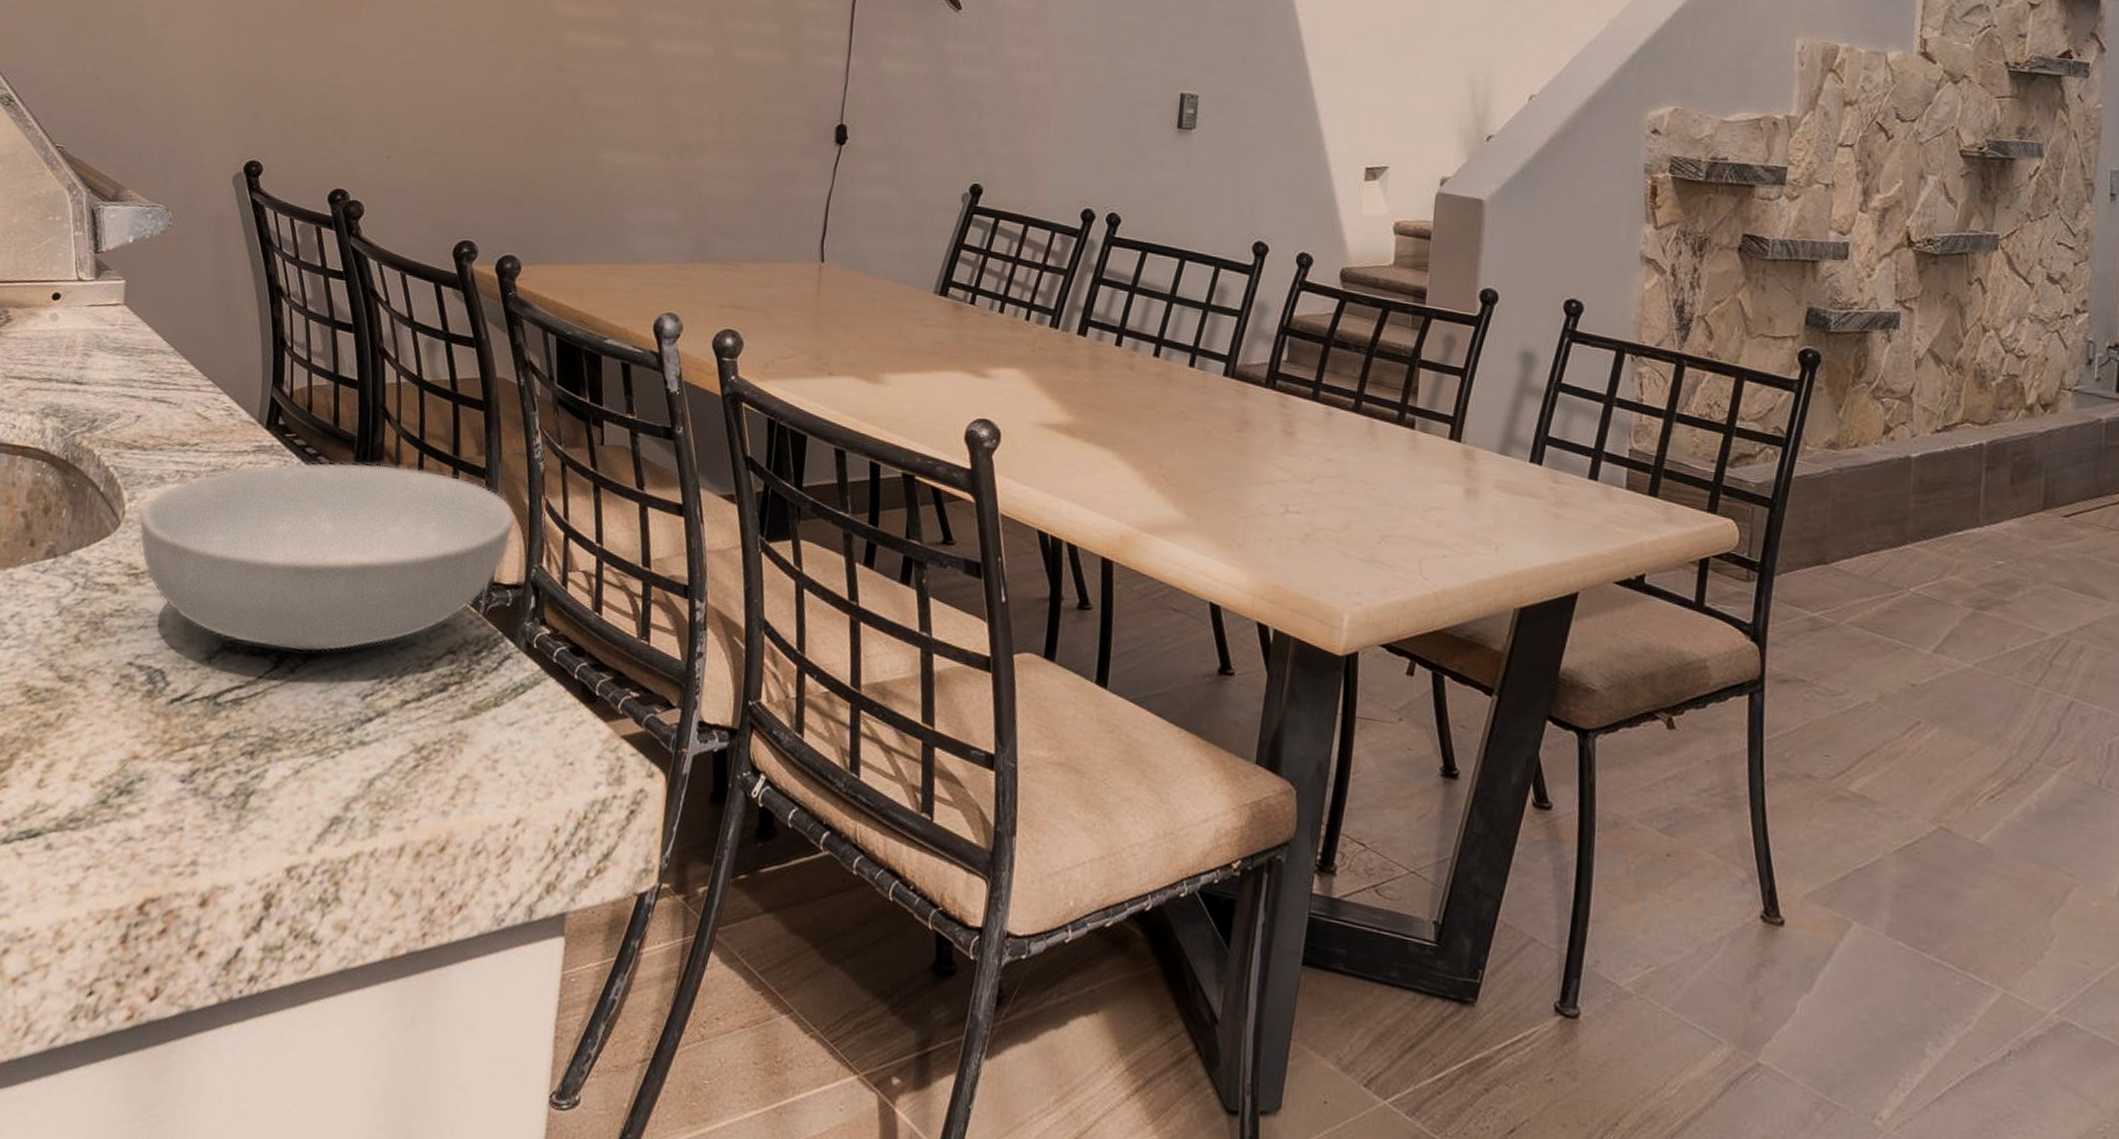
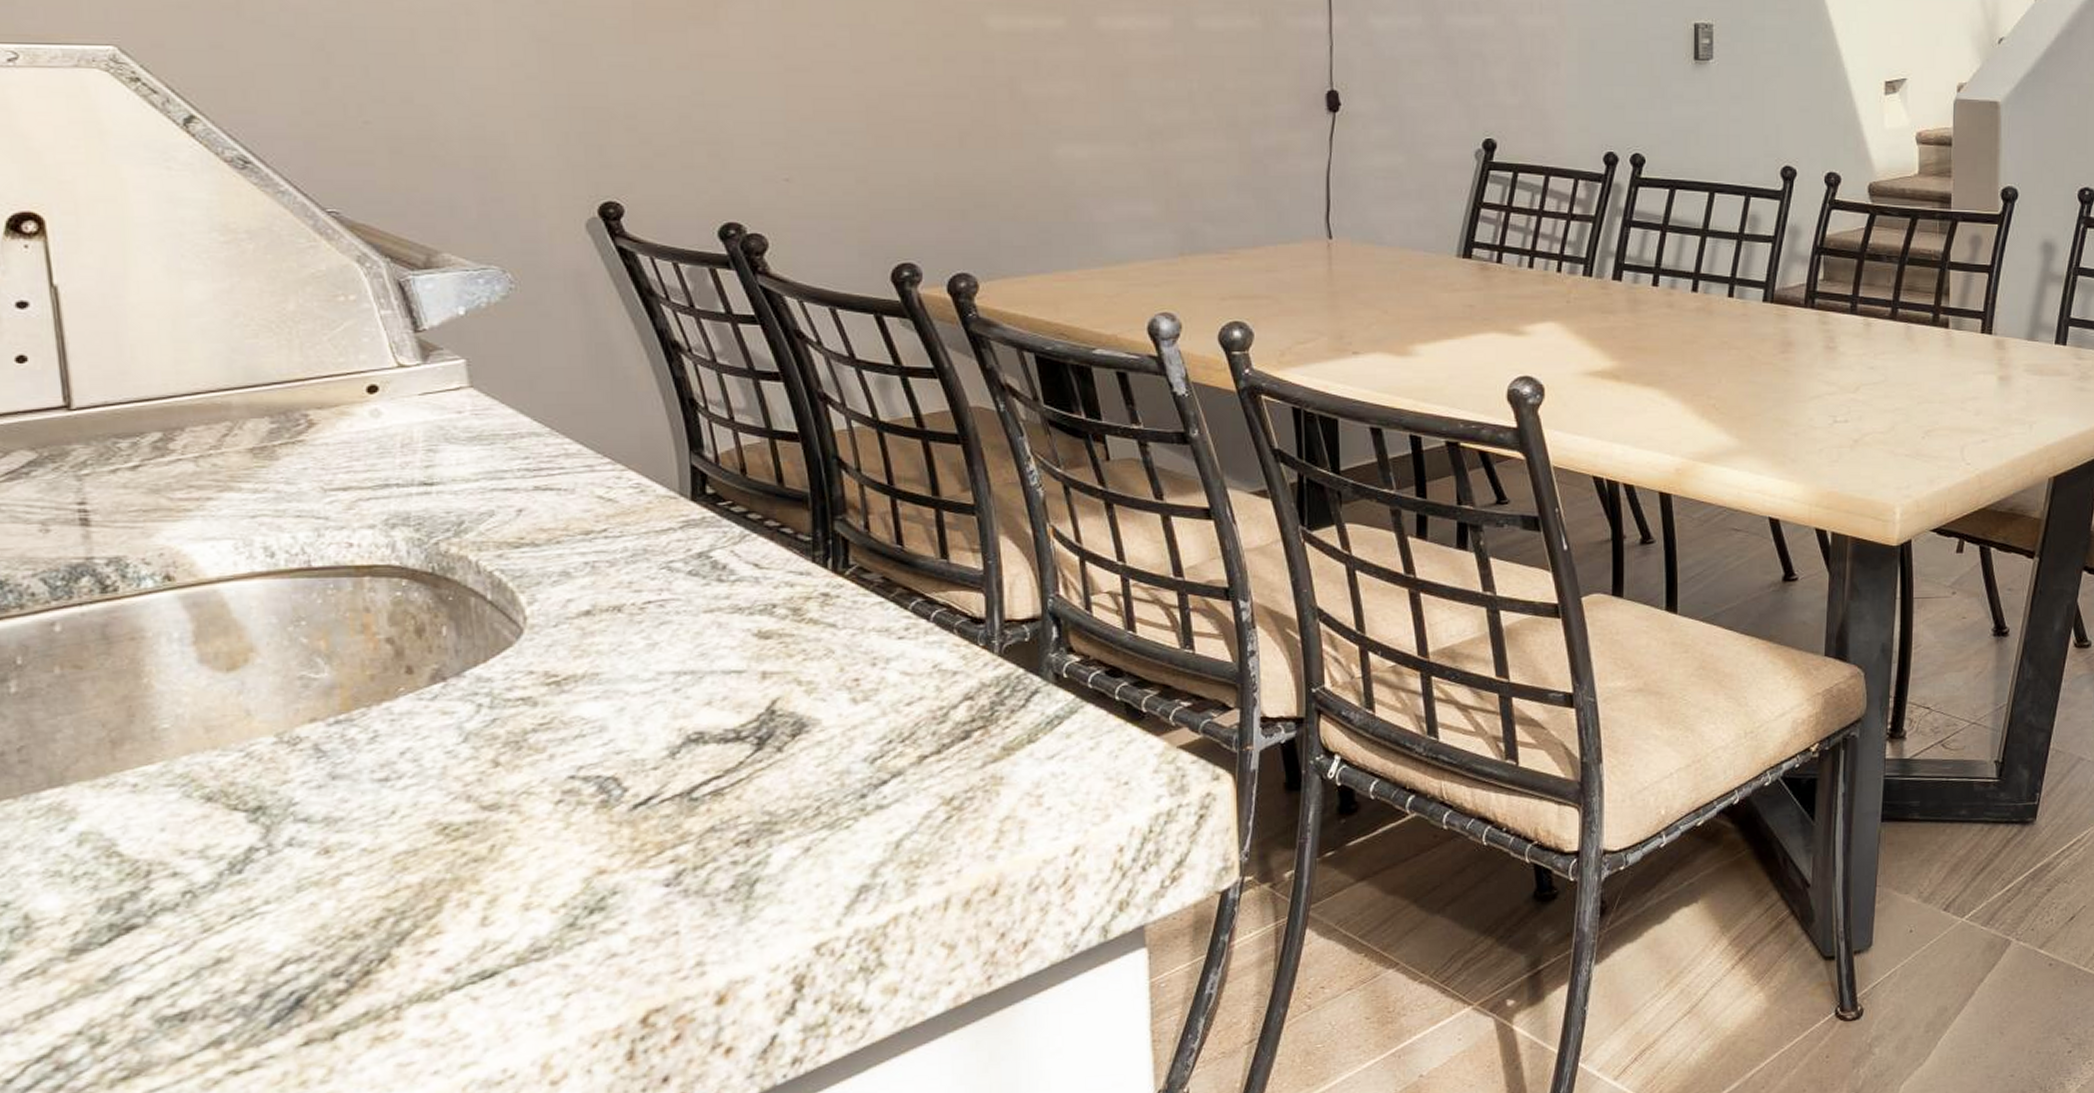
serving bowl: present [138,462,516,653] -> none [546,516,1020,732]

